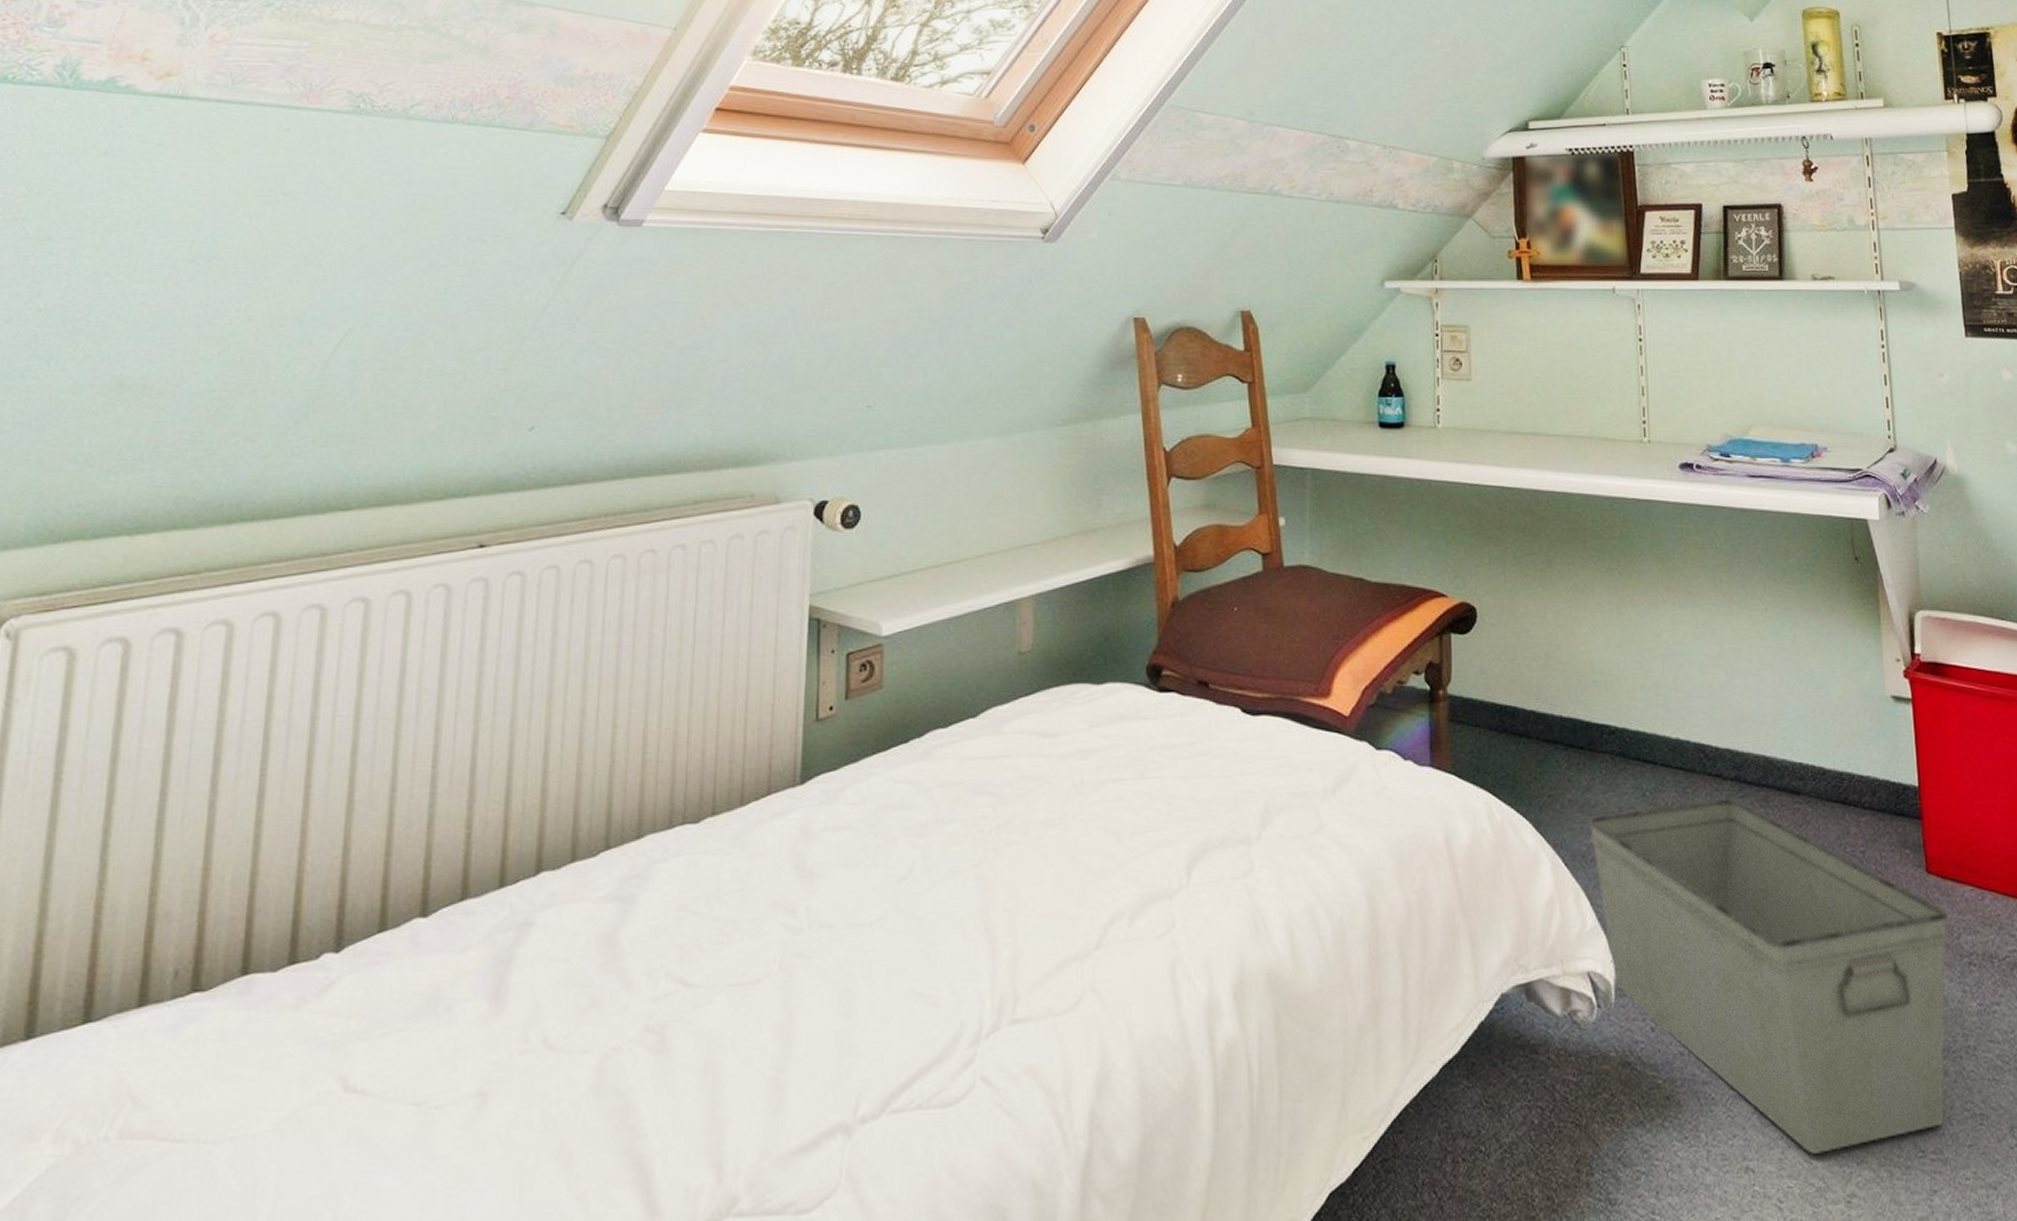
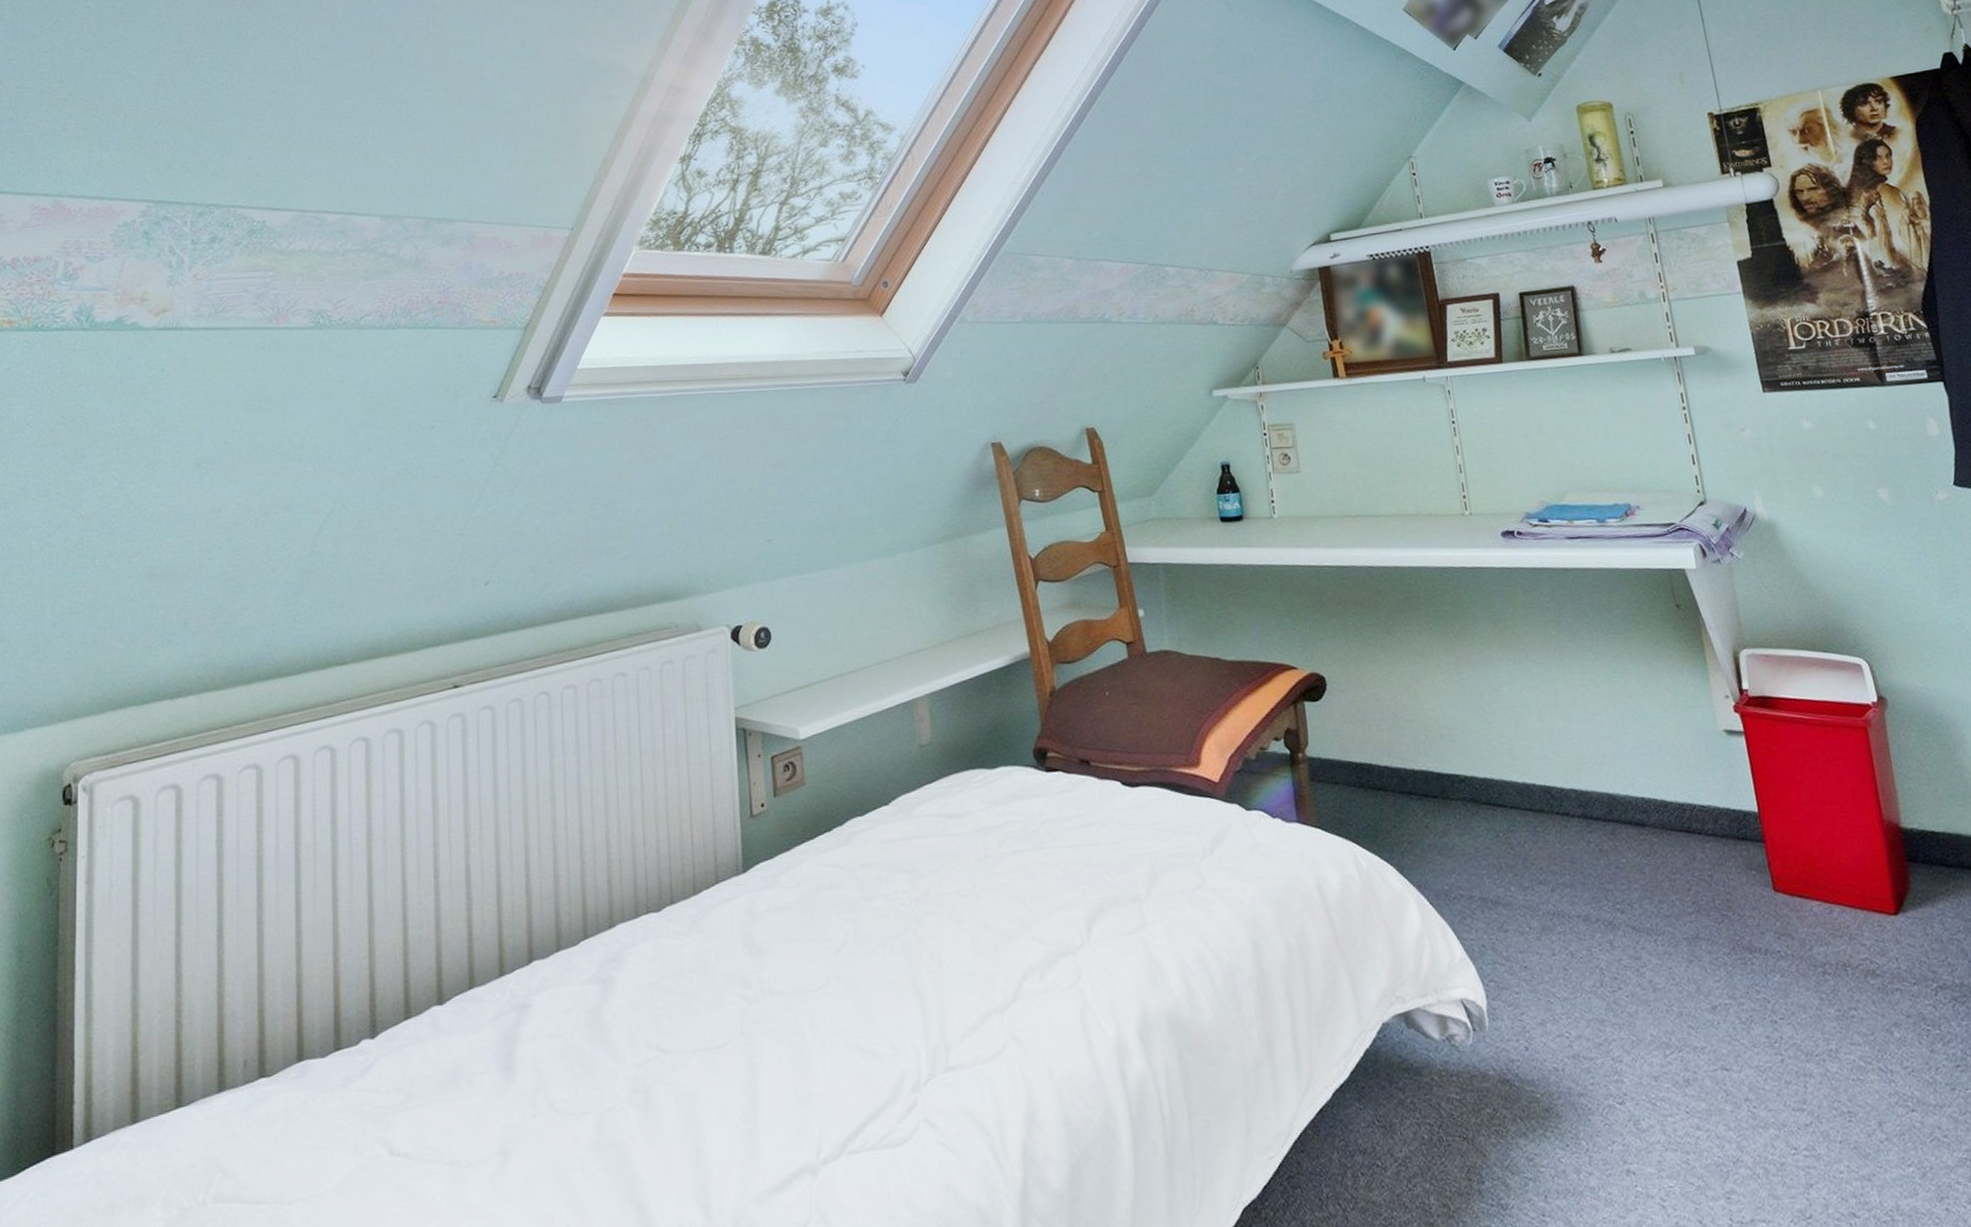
storage bin: present [1588,797,1948,1154] -> none [1448,833,1814,1156]

